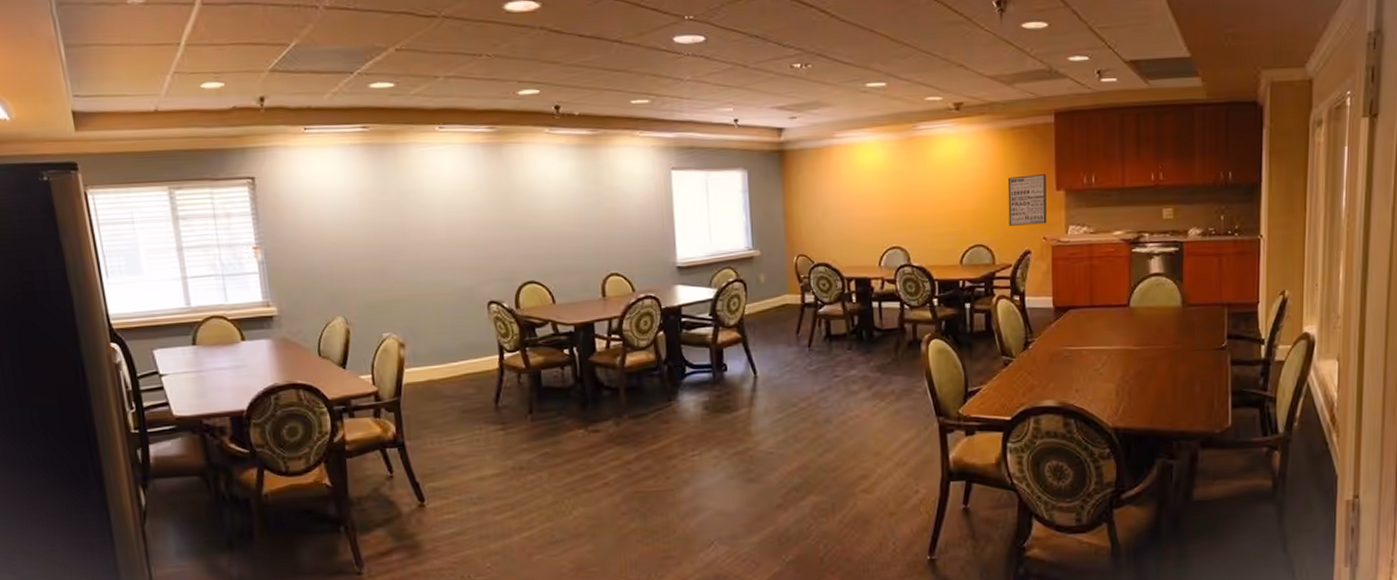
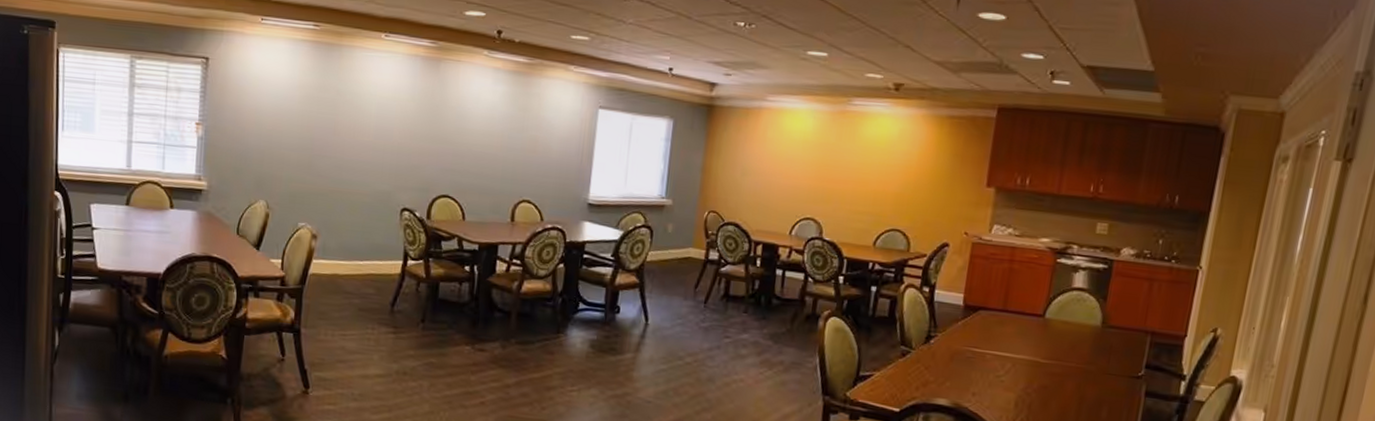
wall art: present [1007,174,1047,226] -> none [930,166,979,219]

